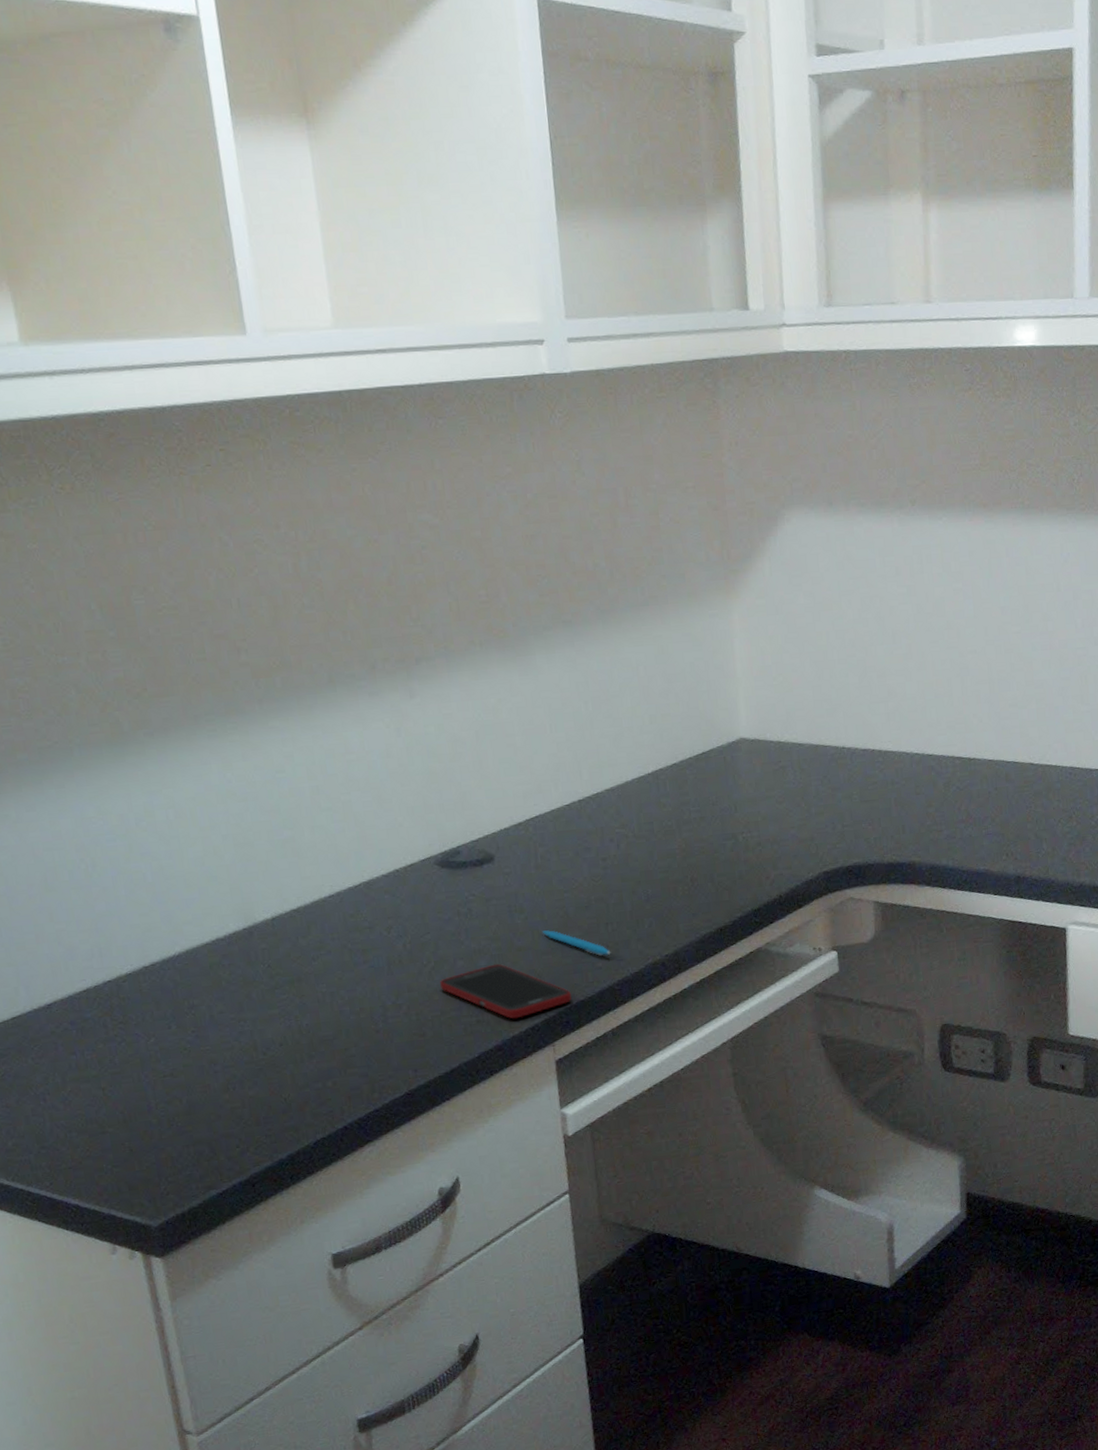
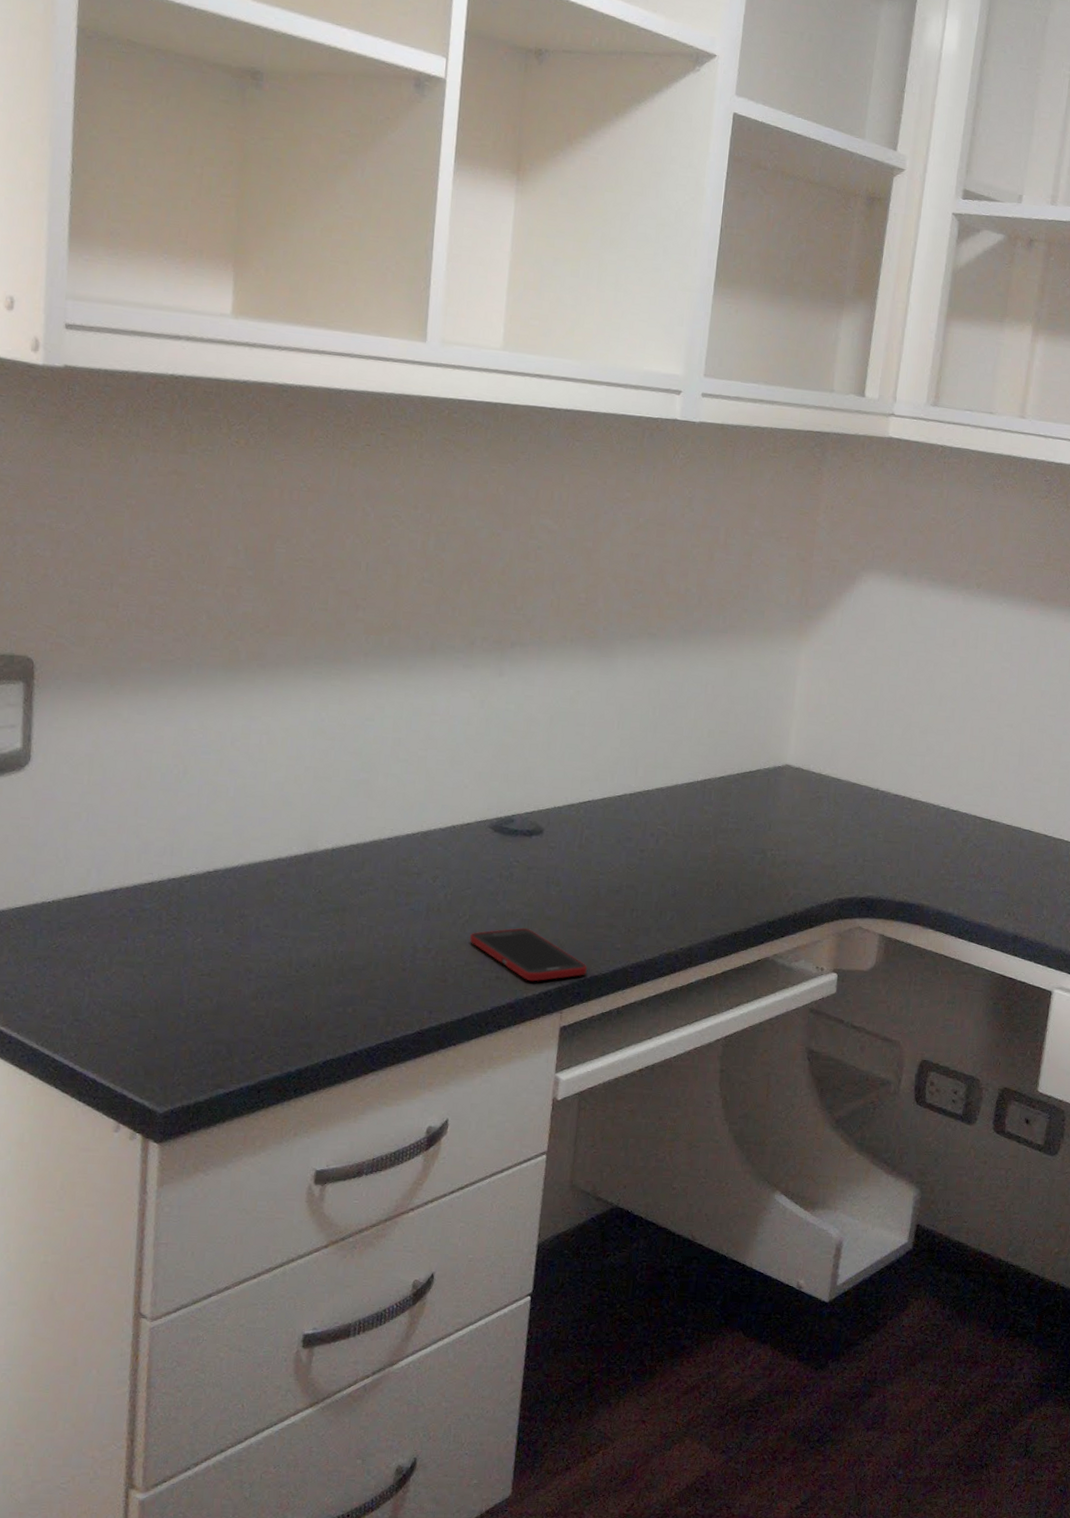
pen: present [541,930,611,956] -> none [572,905,631,938]

